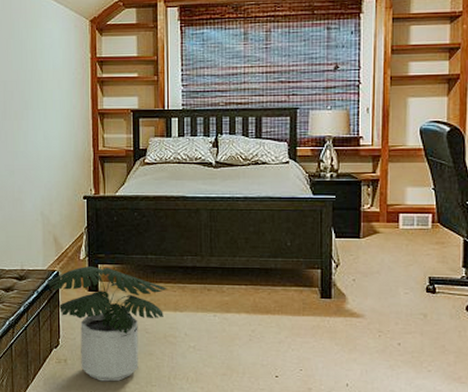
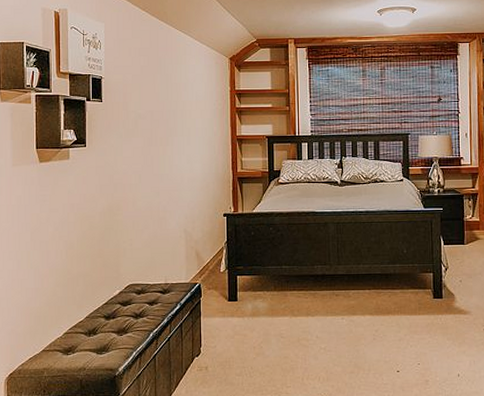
potted plant: present [48,265,167,382] -> none [190,277,300,386]

